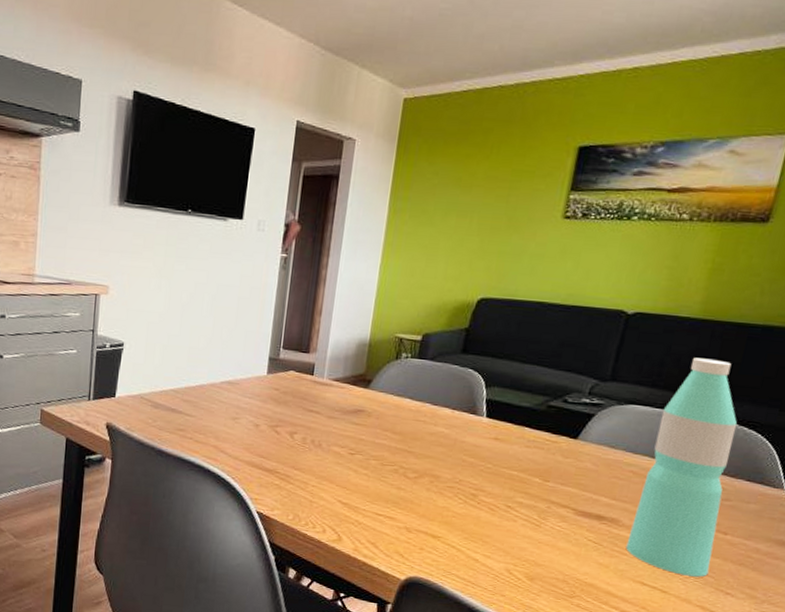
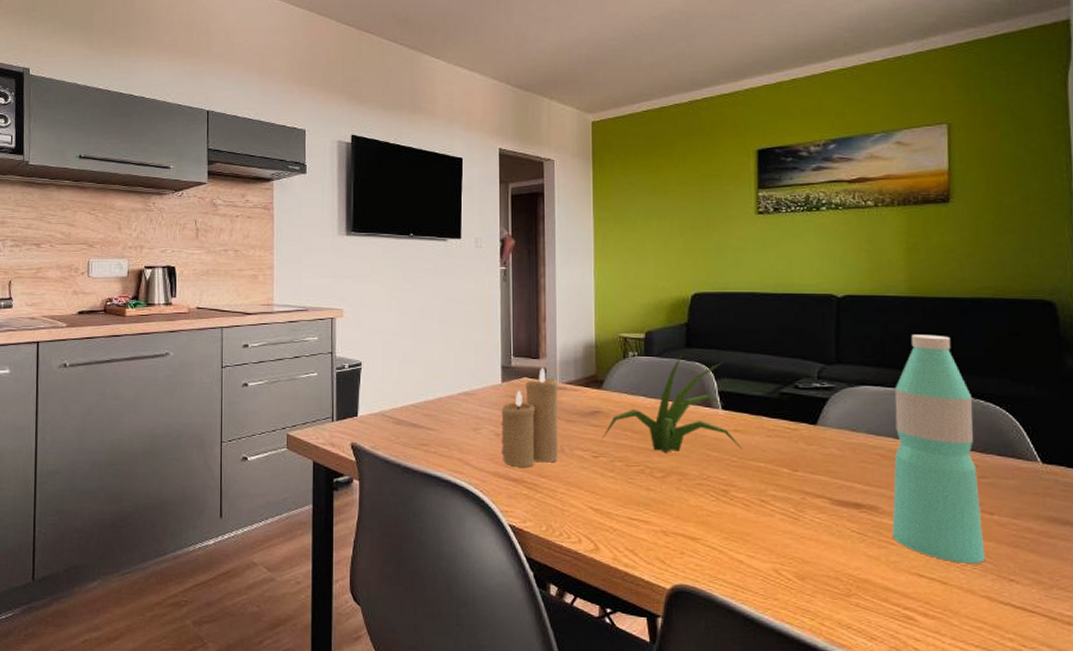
candle: none [258,362,326,459] -> present [501,367,559,467]
plant: none [361,358,500,457] -> present [602,353,743,453]

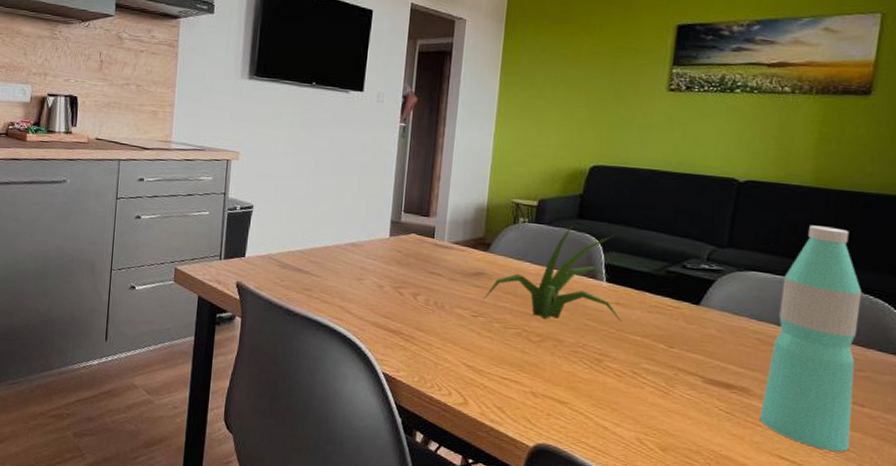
candle: present [501,367,559,467] -> none [382,225,446,320]

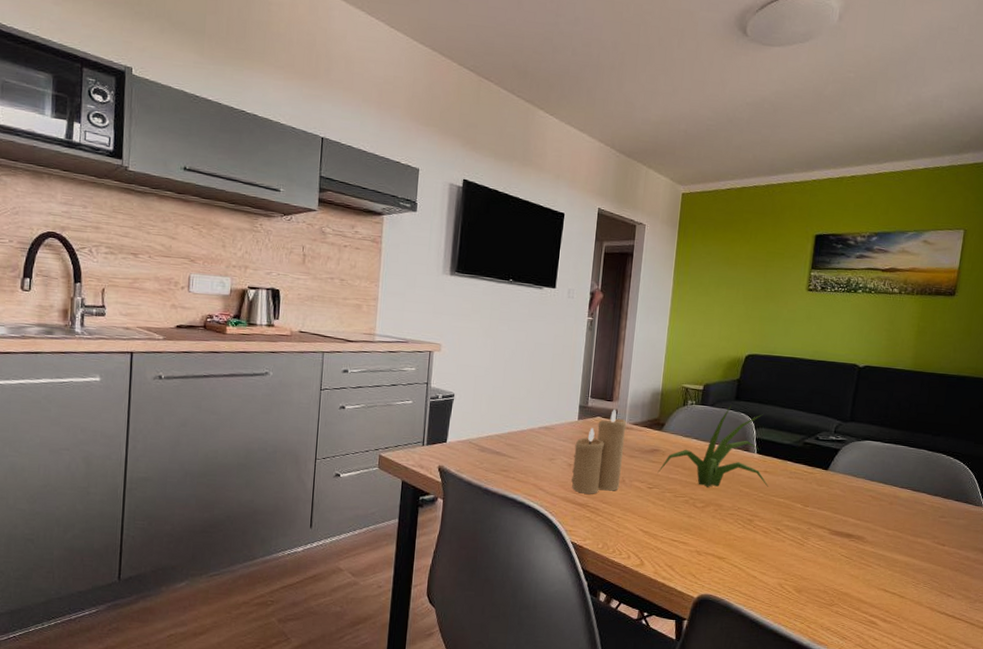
candle: none [382,225,446,320] -> present [571,409,627,494]
water bottle: present [759,225,863,452] -> none [870,401,946,583]

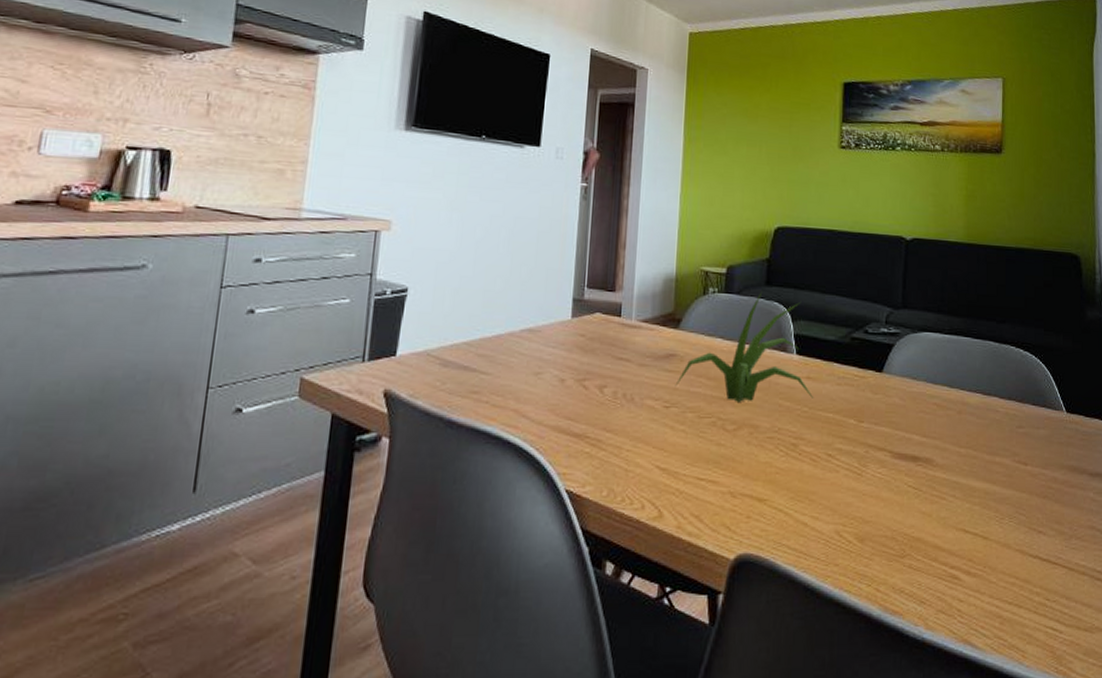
candle: present [571,409,627,494] -> none [564,301,634,420]

